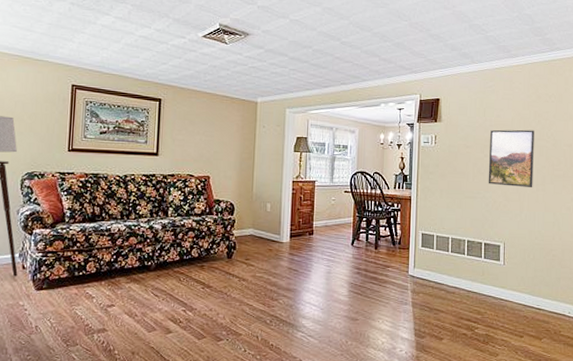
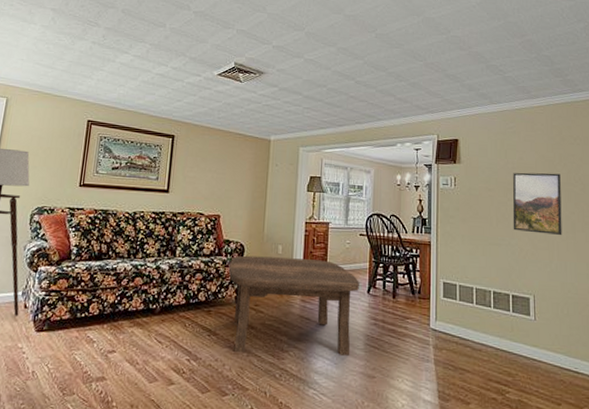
coffee table: none [220,214,344,303] -> present [229,255,359,356]

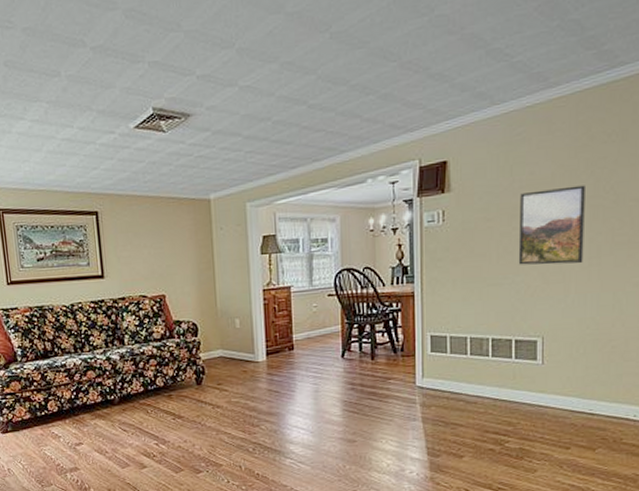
coffee table: present [229,255,359,356] -> none [184,328,332,433]

